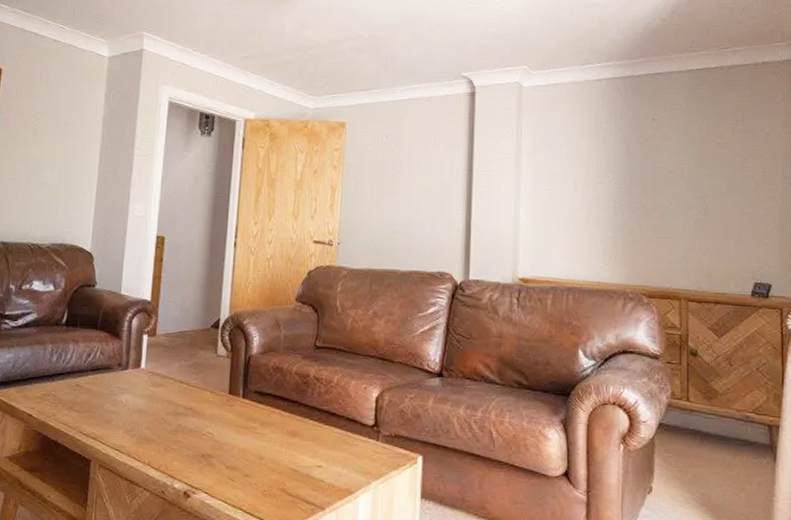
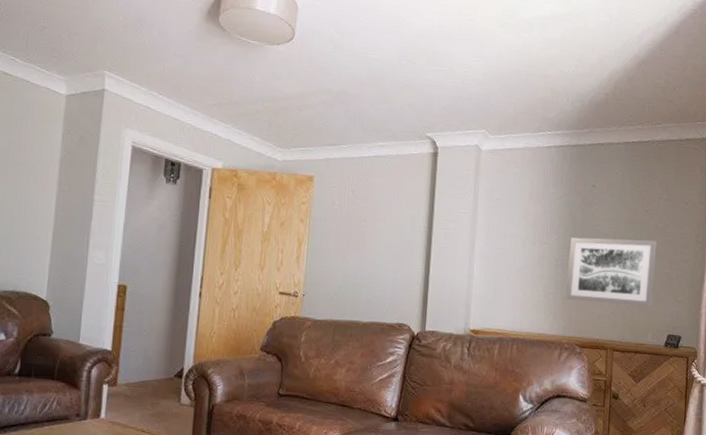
wall art: none [627,175,735,251] -> present [565,237,657,307]

